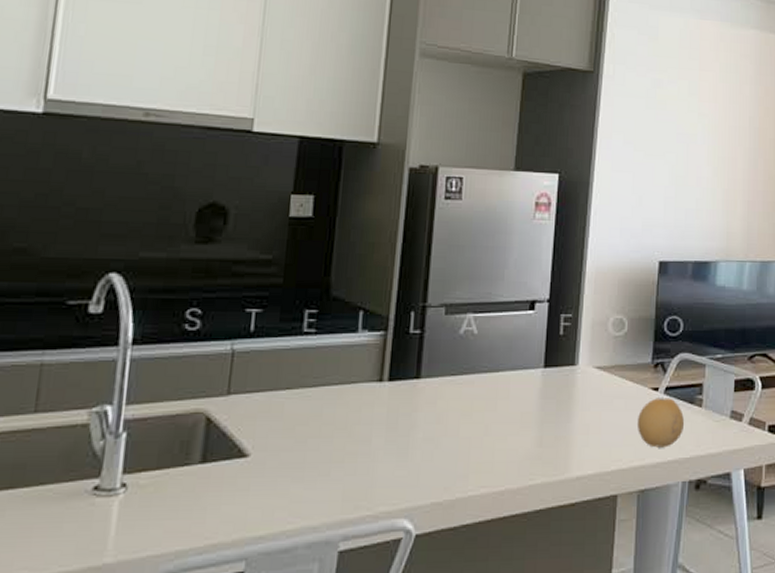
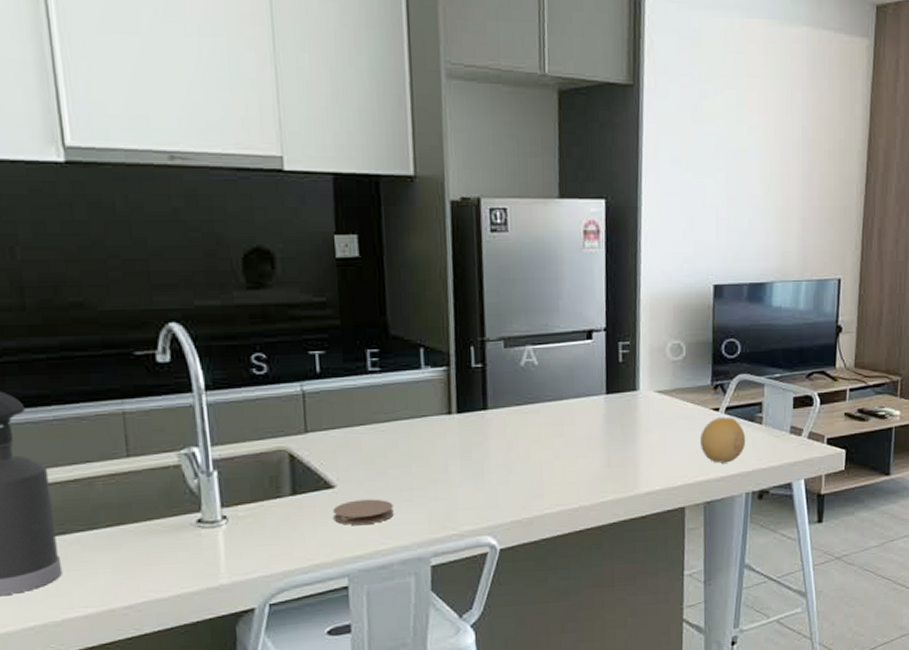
coaster: none [241,471,308,501] -> present [333,499,394,526]

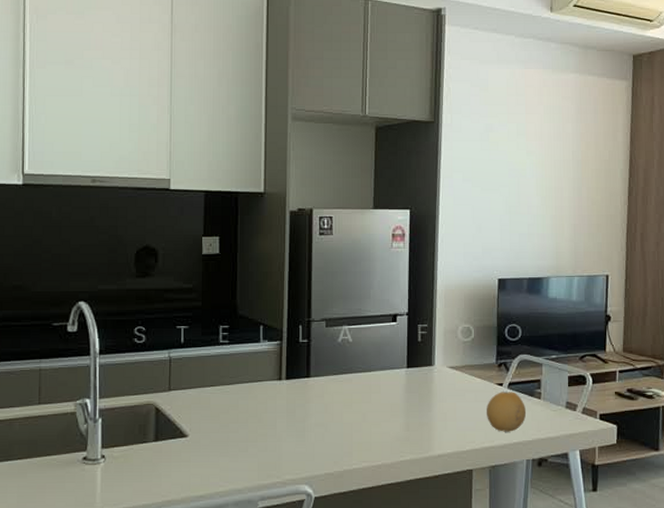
coaster: present [333,499,394,526] -> none [185,448,231,470]

